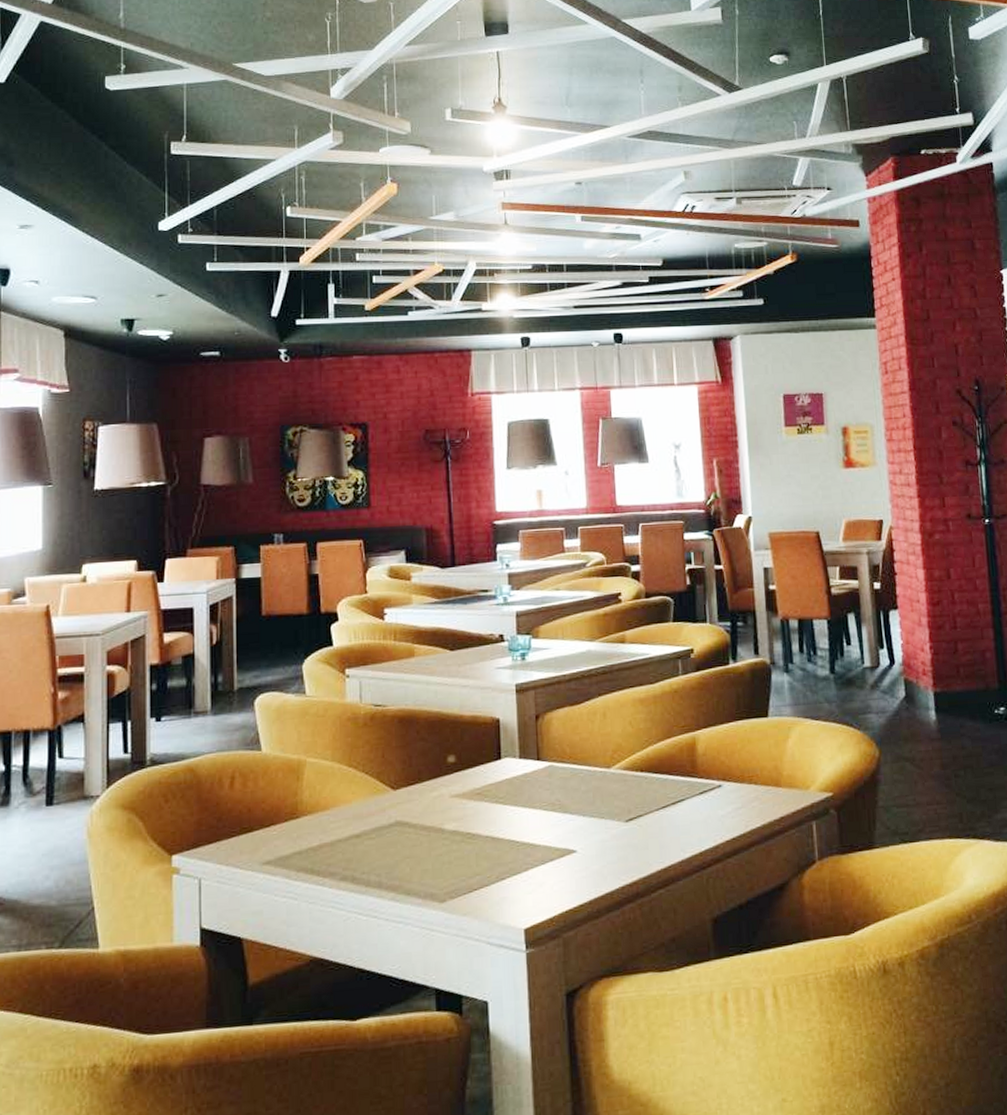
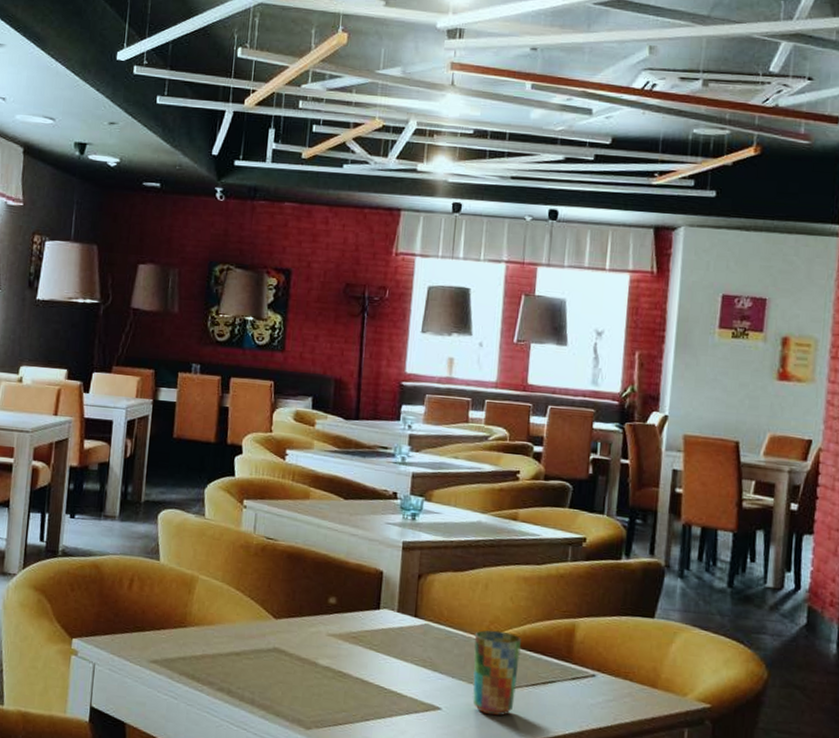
cup: none [599,758,648,848] -> present [472,630,521,716]

